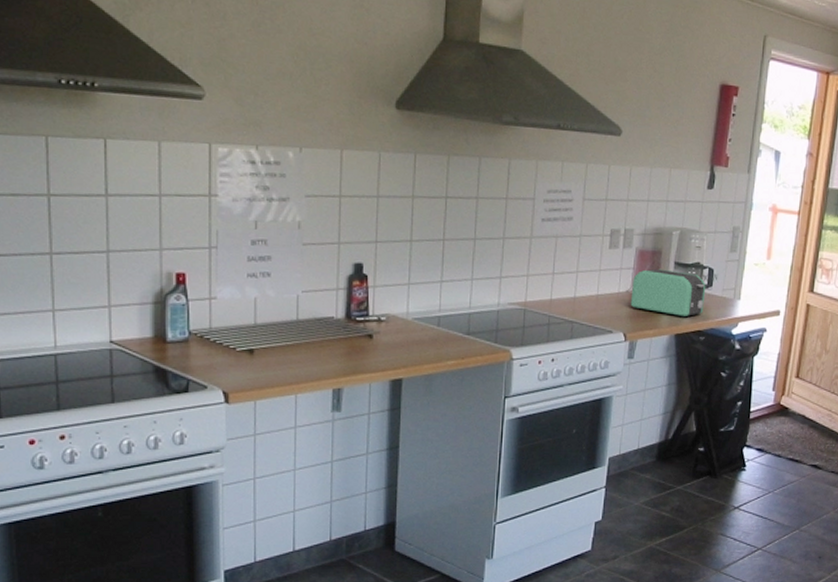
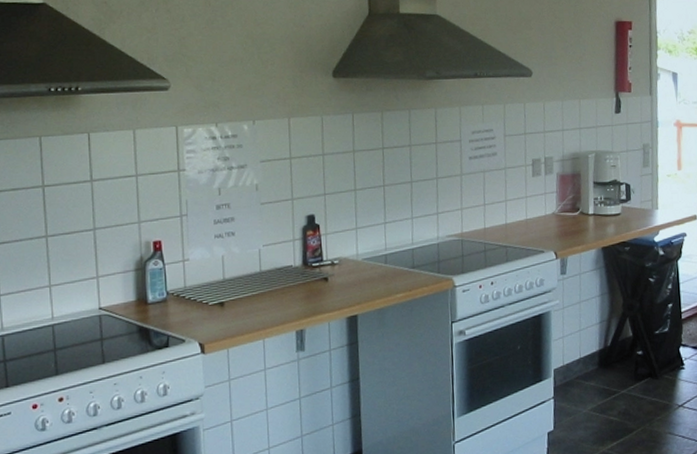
toaster: present [630,268,706,318] -> none [557,189,626,232]

